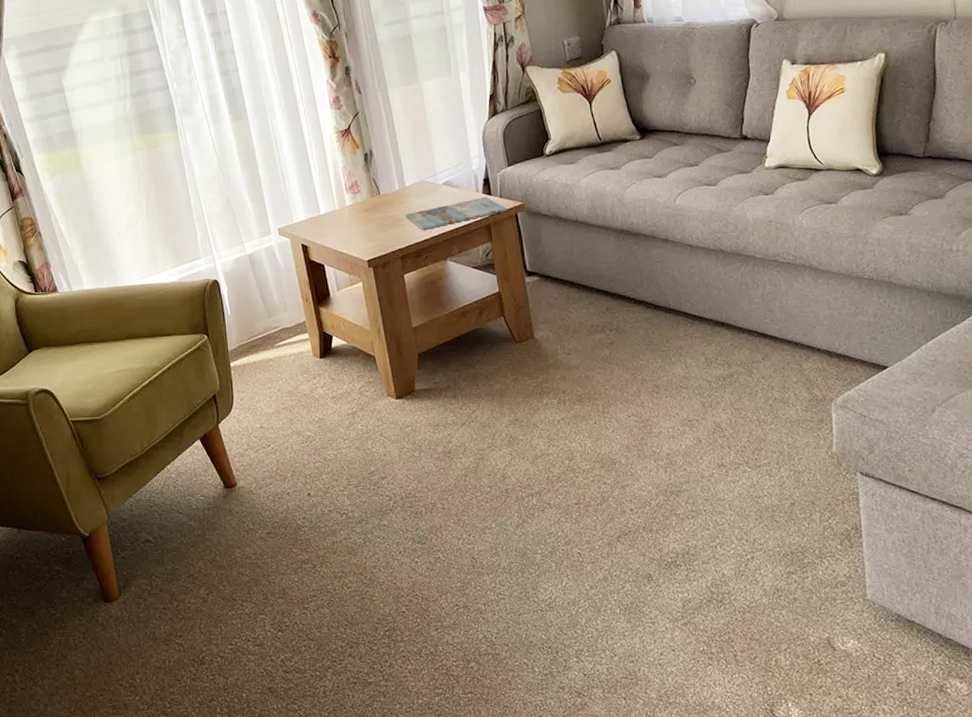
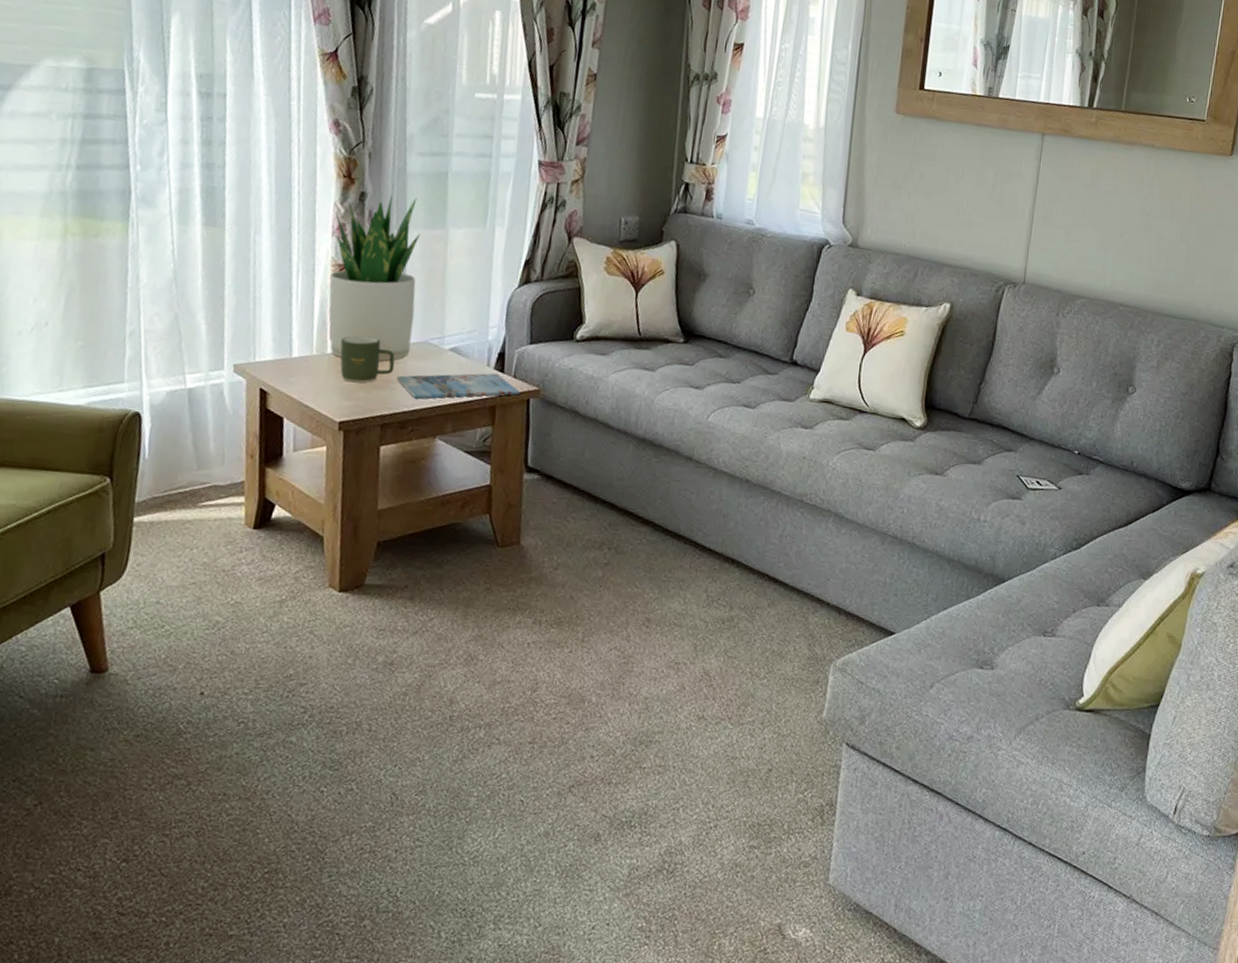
planter: none [329,62,411,208] -> present [328,195,421,362]
mug: none [355,185,402,226] -> present [340,335,395,383]

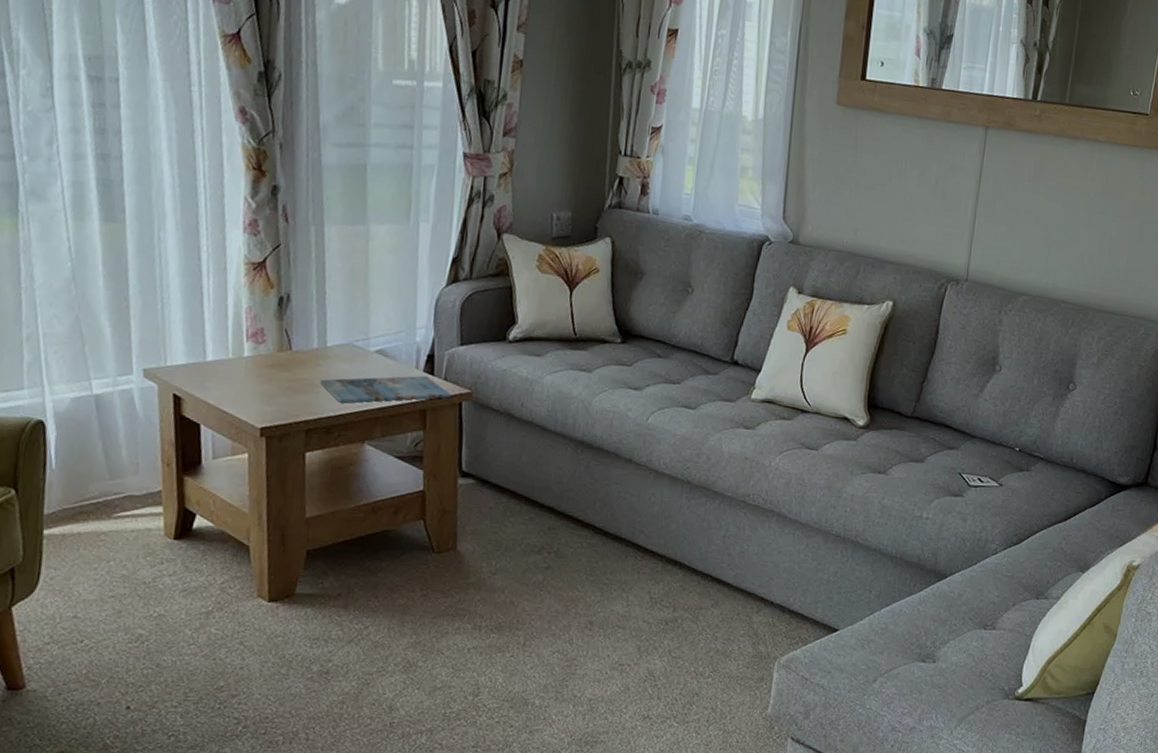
planter: present [328,195,421,362] -> none [243,189,340,365]
mug: present [340,335,395,383] -> none [258,337,318,388]

